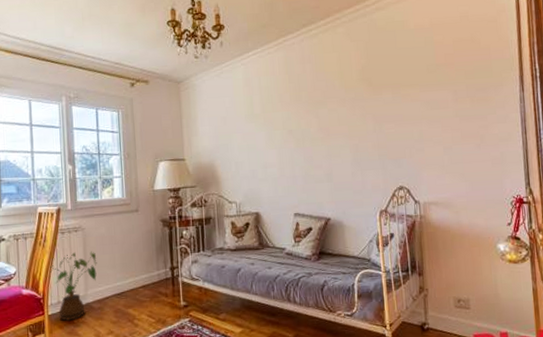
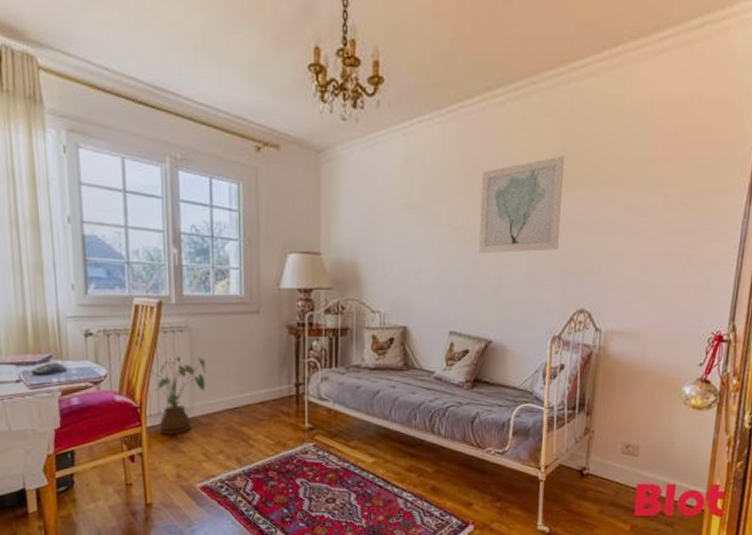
wall art: none [306,69,374,149] -> present [479,156,565,254]

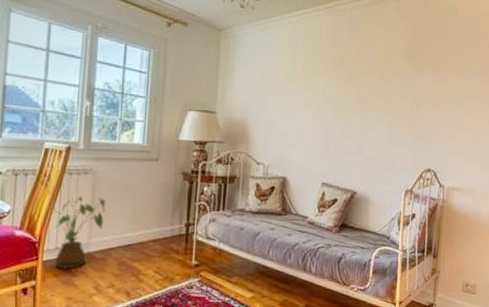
wall art: present [479,156,565,254] -> none [347,47,415,120]

